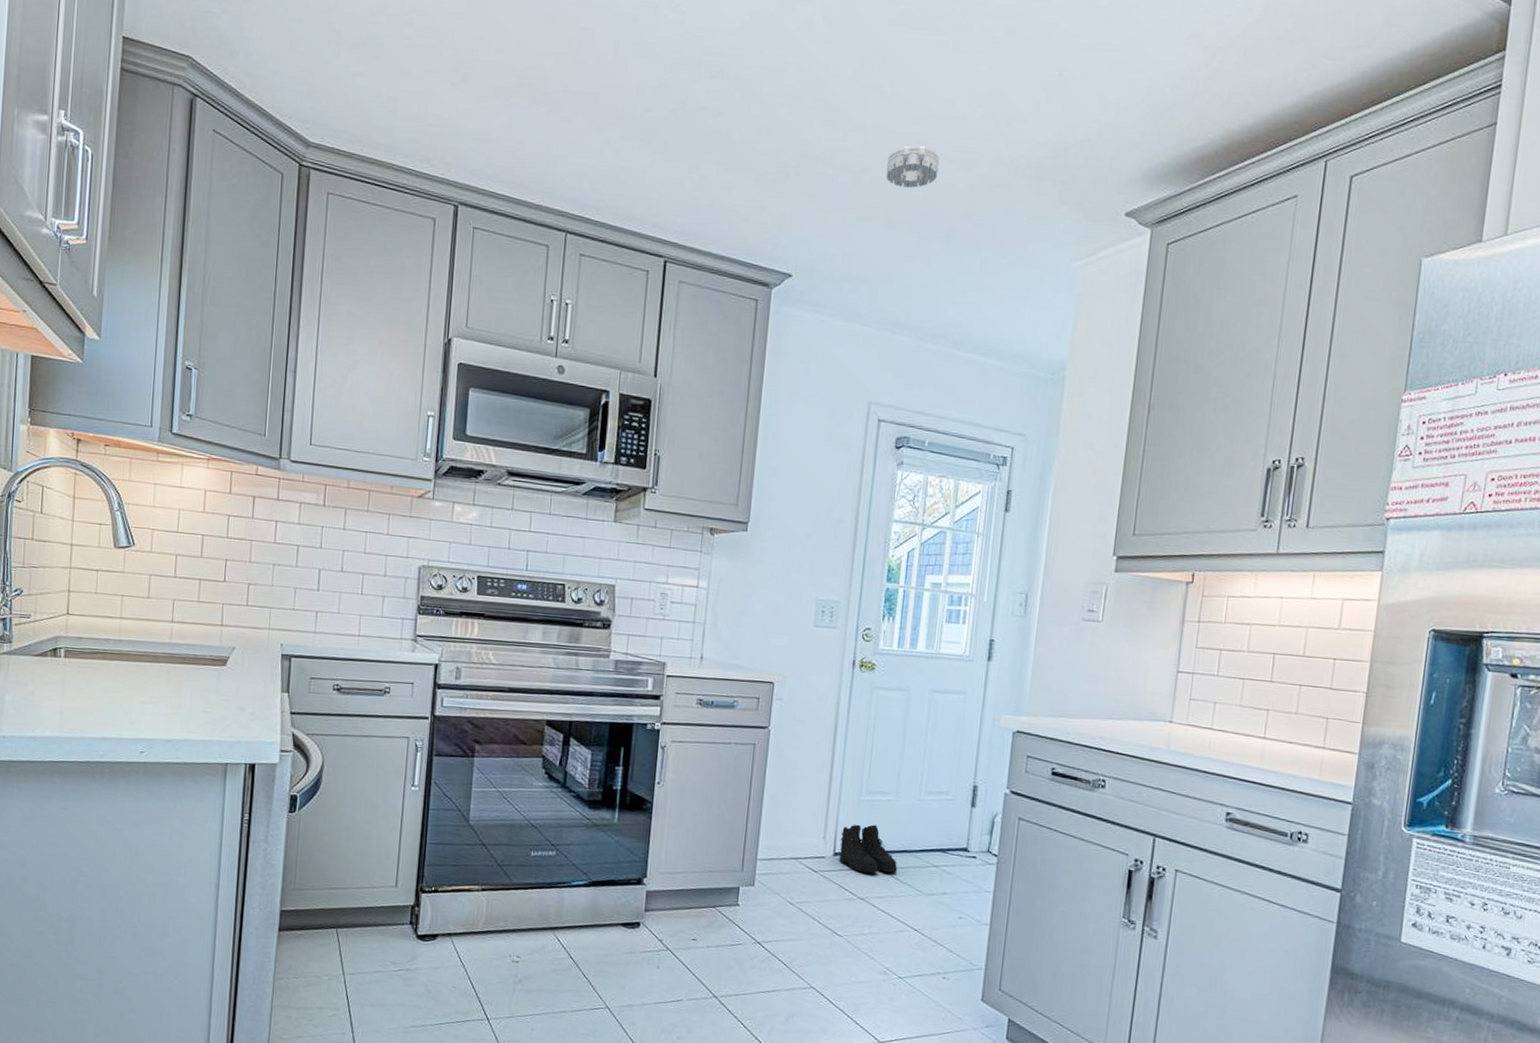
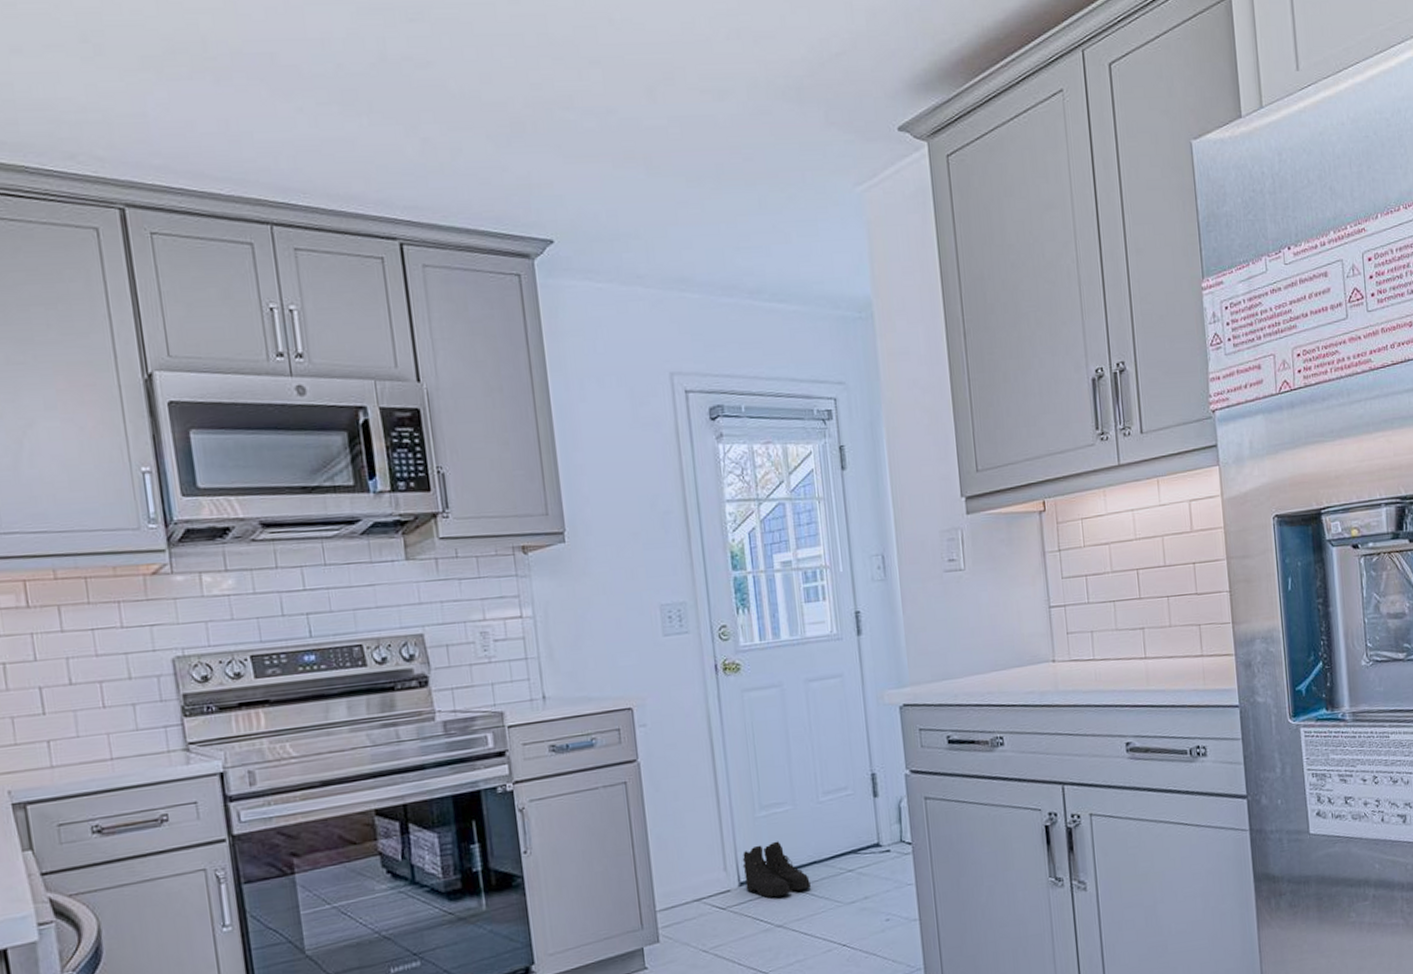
smoke detector: present [886,145,940,188] -> none [633,77,693,126]

